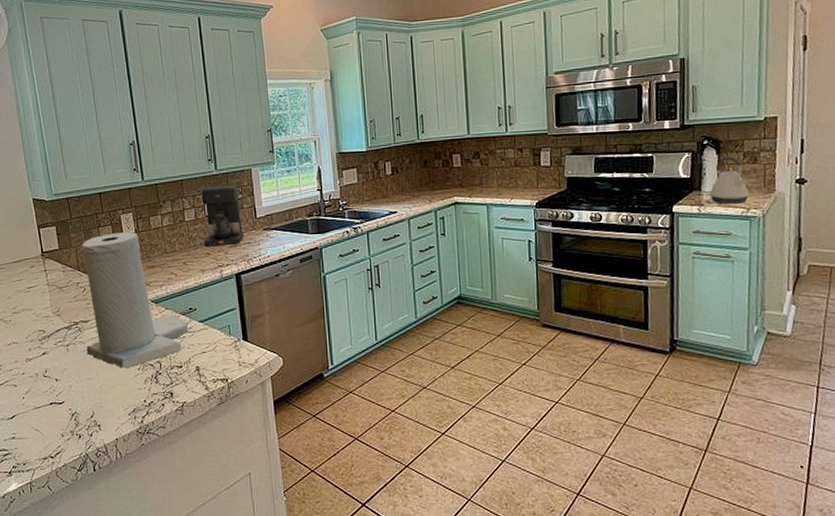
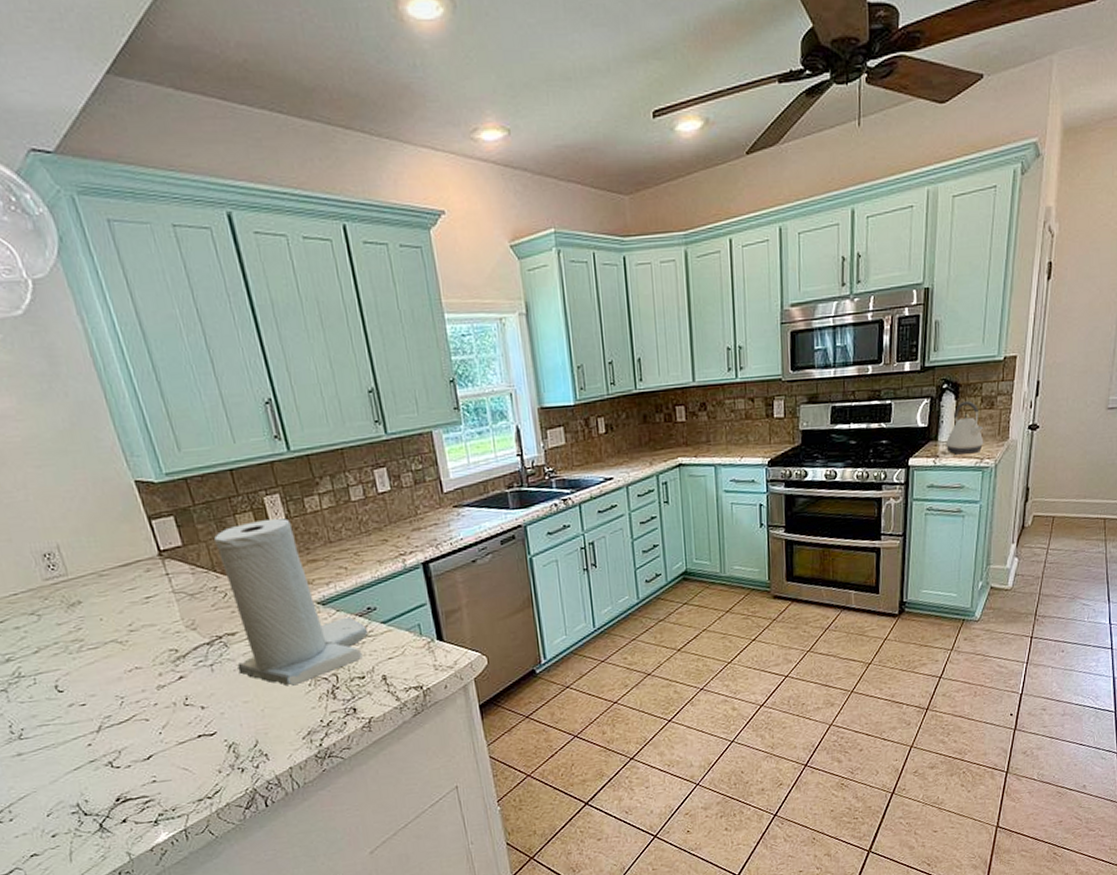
coffee maker: present [201,184,244,247] -> none [369,452,430,532]

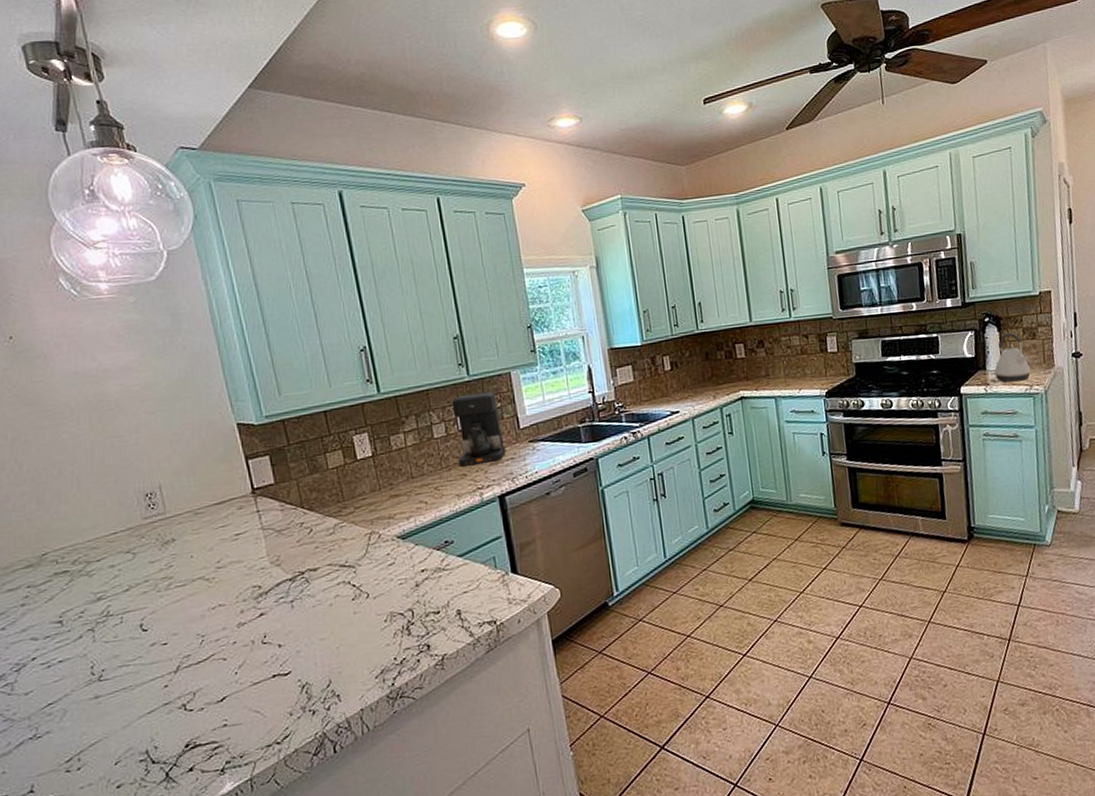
paper towel: present [214,518,368,686] -> none [305,455,444,622]
coffee maker: none [369,452,430,532] -> present [451,391,507,467]

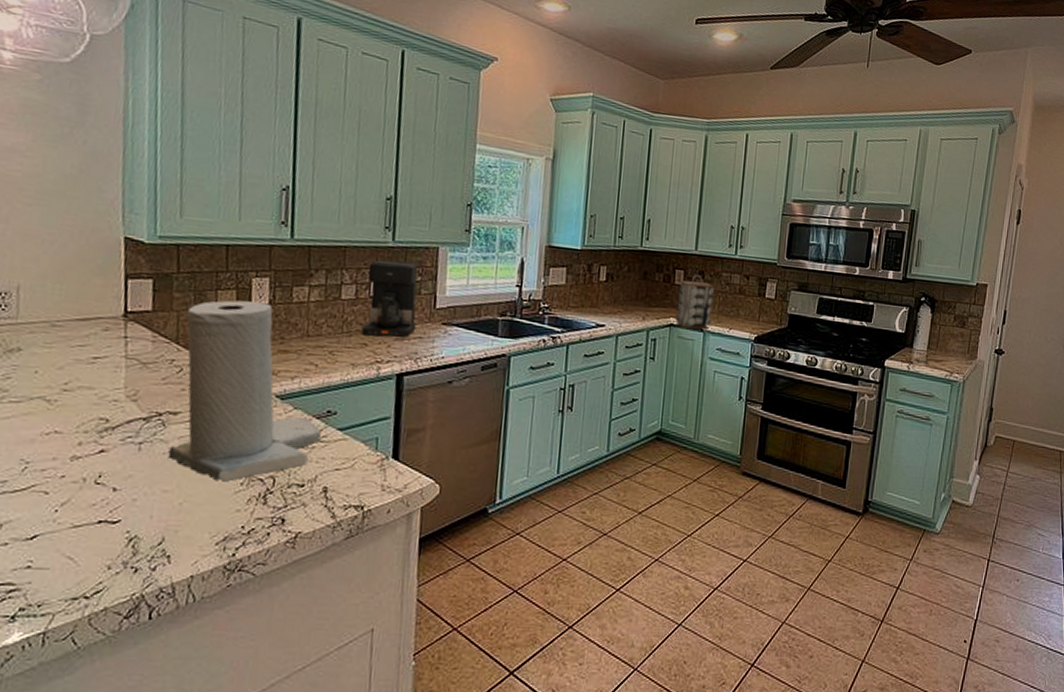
paper towel: none [305,455,444,622] -> present [168,300,321,482]
spice rack: none [740,344,780,399] -> present [674,275,714,331]
kettle: present [993,332,1031,383] -> none [919,316,955,367]

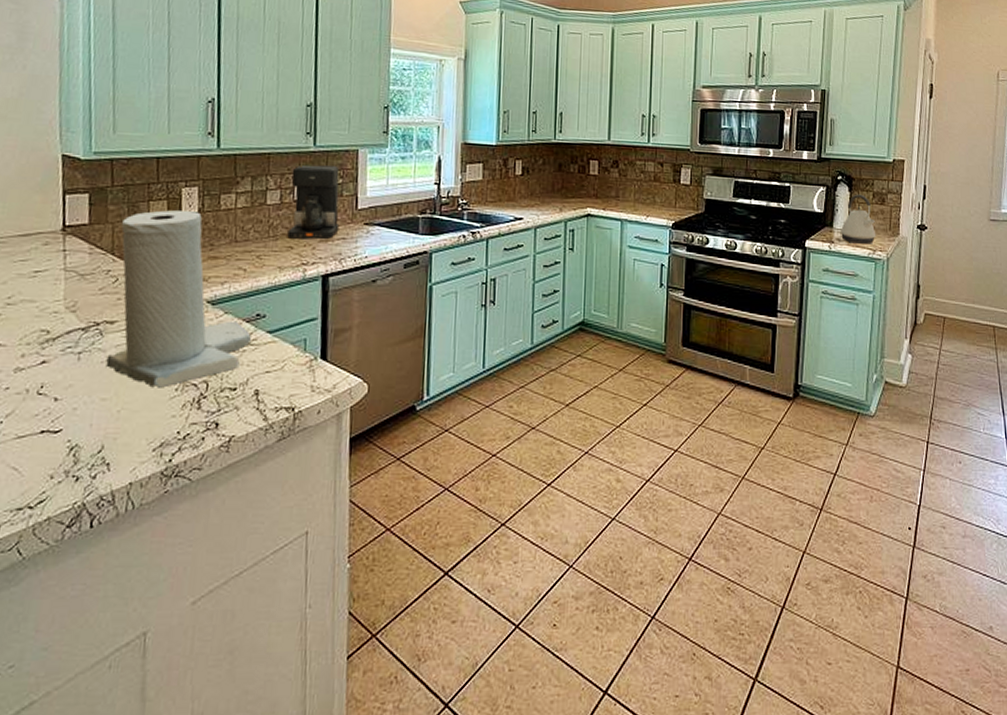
spice rack: present [674,275,714,331] -> none [591,164,629,220]
kettle: none [919,316,955,367] -> present [840,194,876,245]

